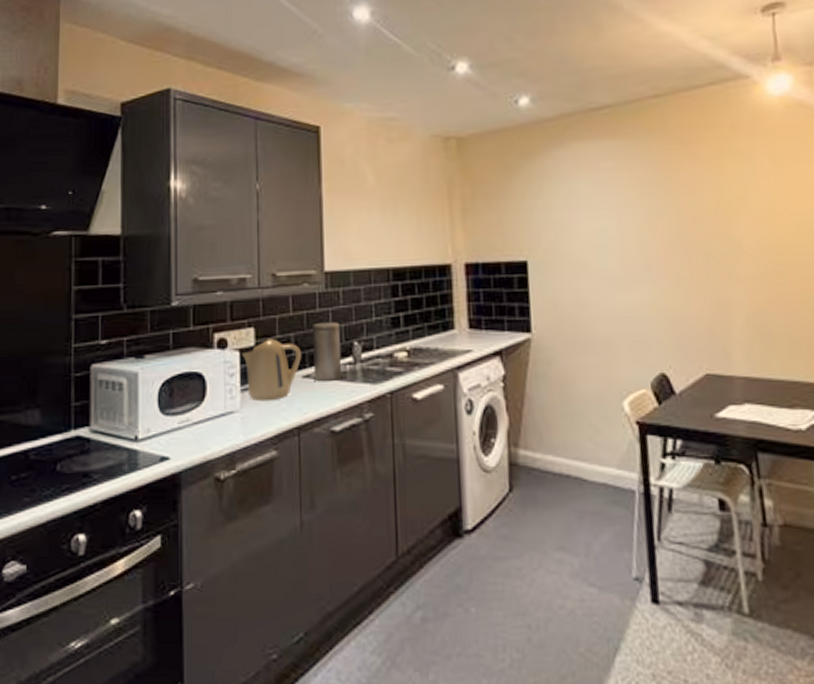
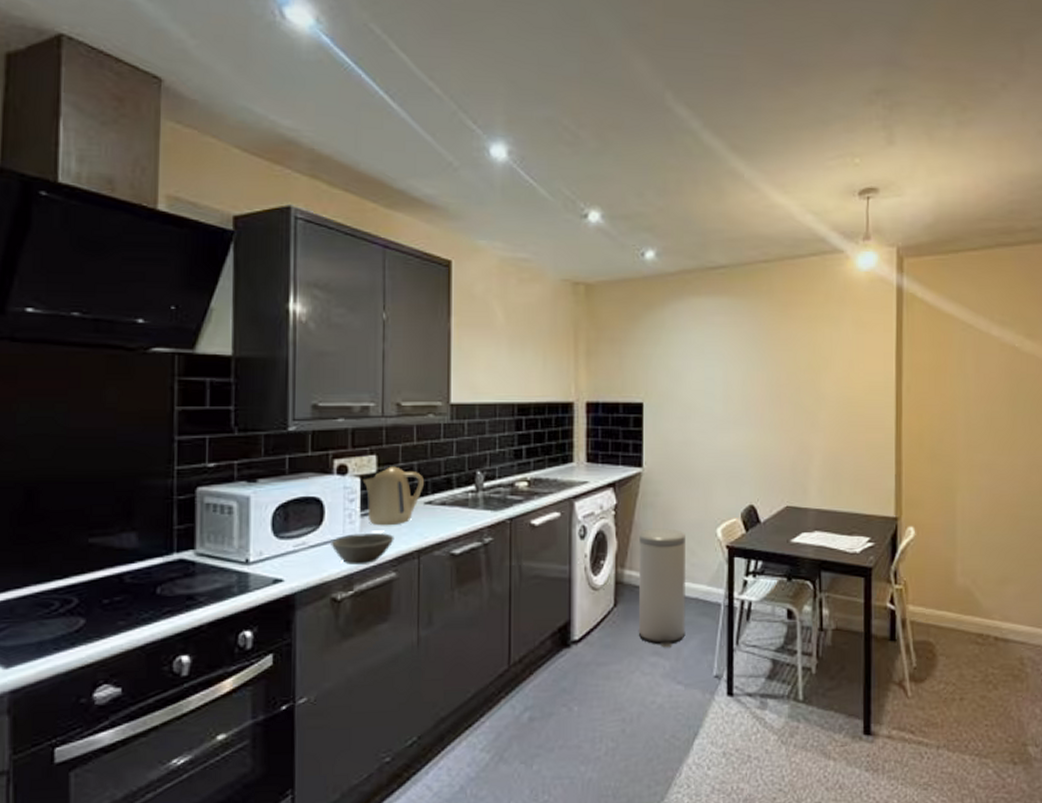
bowl: none [213,409,274,444] -> present [331,533,394,566]
canister: present [311,322,342,382] -> none [435,452,465,509]
pedal bin: none [533,401,595,542] -> present [638,528,685,648]

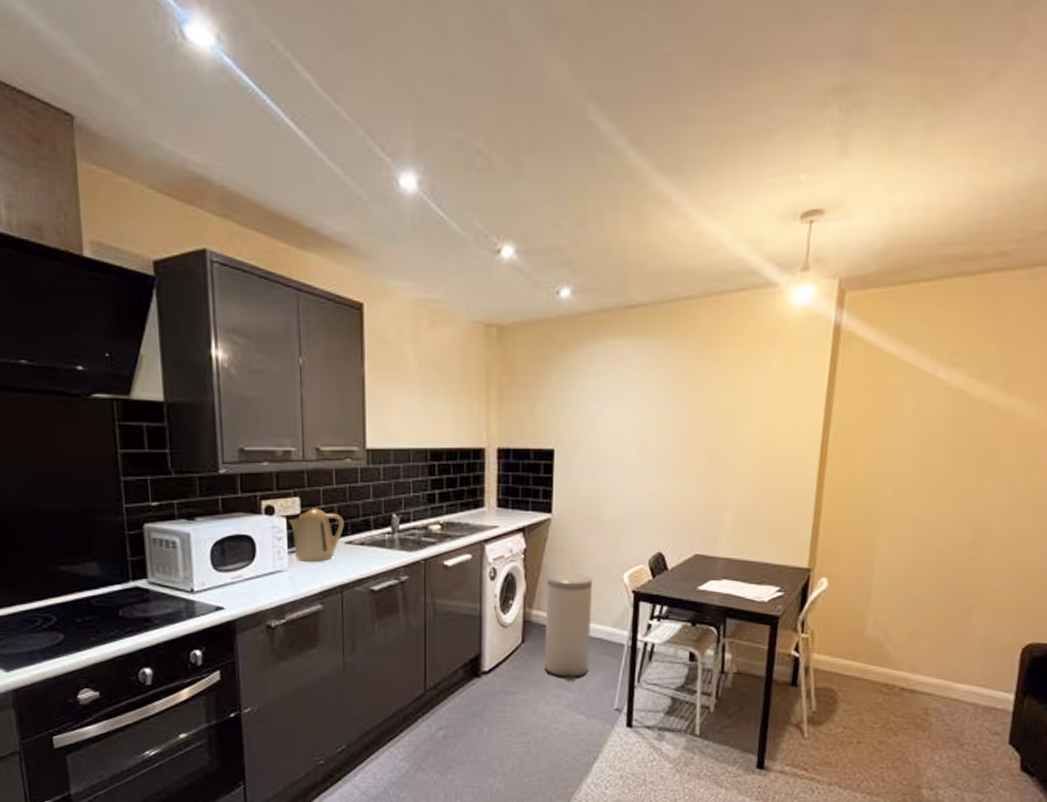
bowl: present [331,533,394,566] -> none [263,569,319,598]

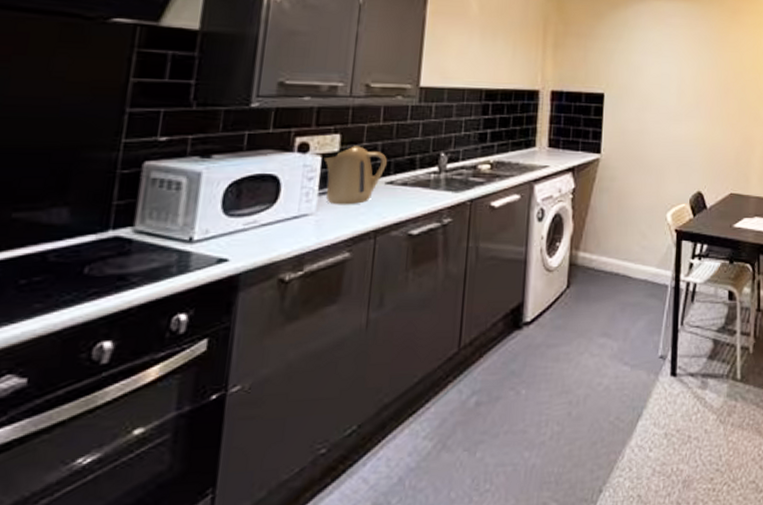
pedal bin: present [544,572,592,682] -> none [589,212,638,329]

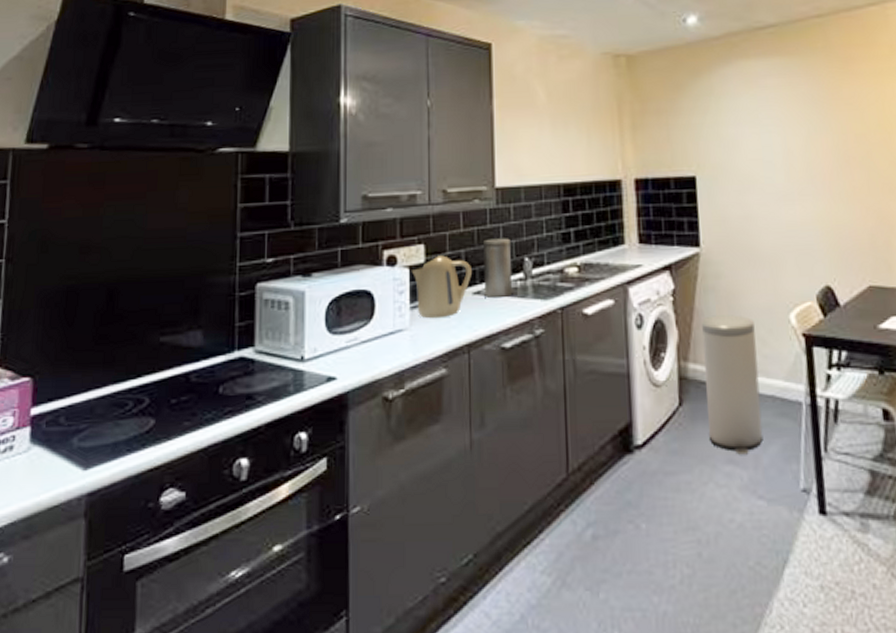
canister: none [396,133,430,189] -> present [482,238,513,299]
pedal bin: none [589,212,638,329] -> present [702,315,763,455]

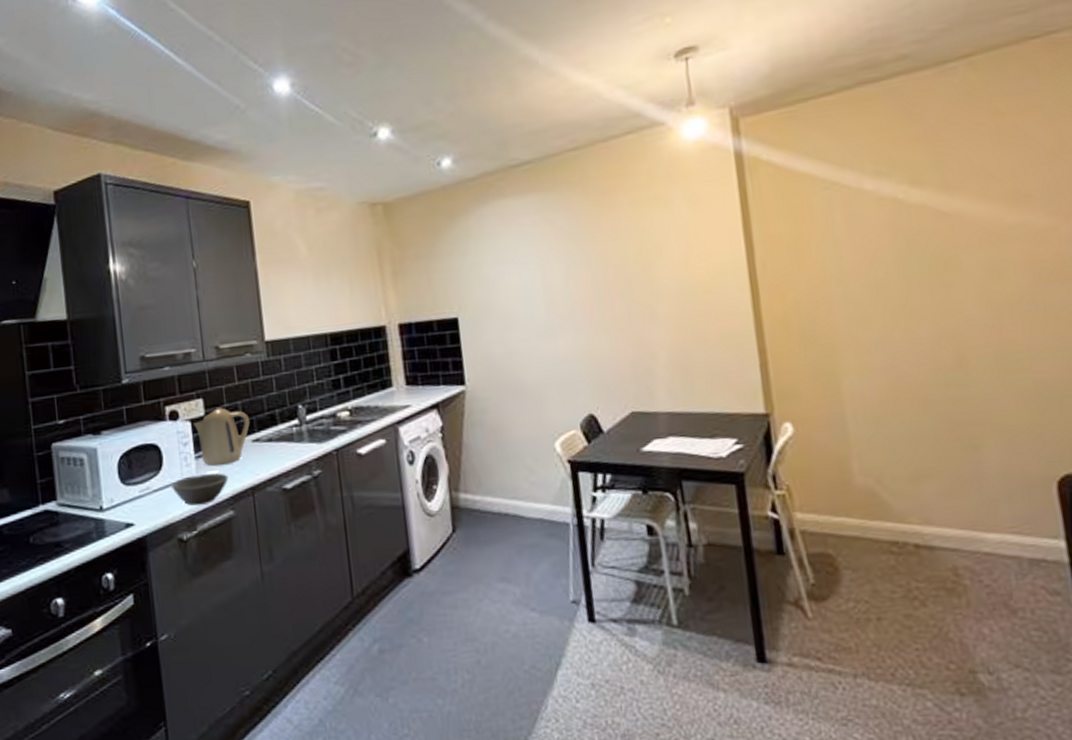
bowl: none [382,326,444,362] -> present [171,473,229,507]
canister: present [482,238,513,299] -> none [257,388,290,445]
pedal bin: present [702,315,763,455] -> none [470,446,534,573]

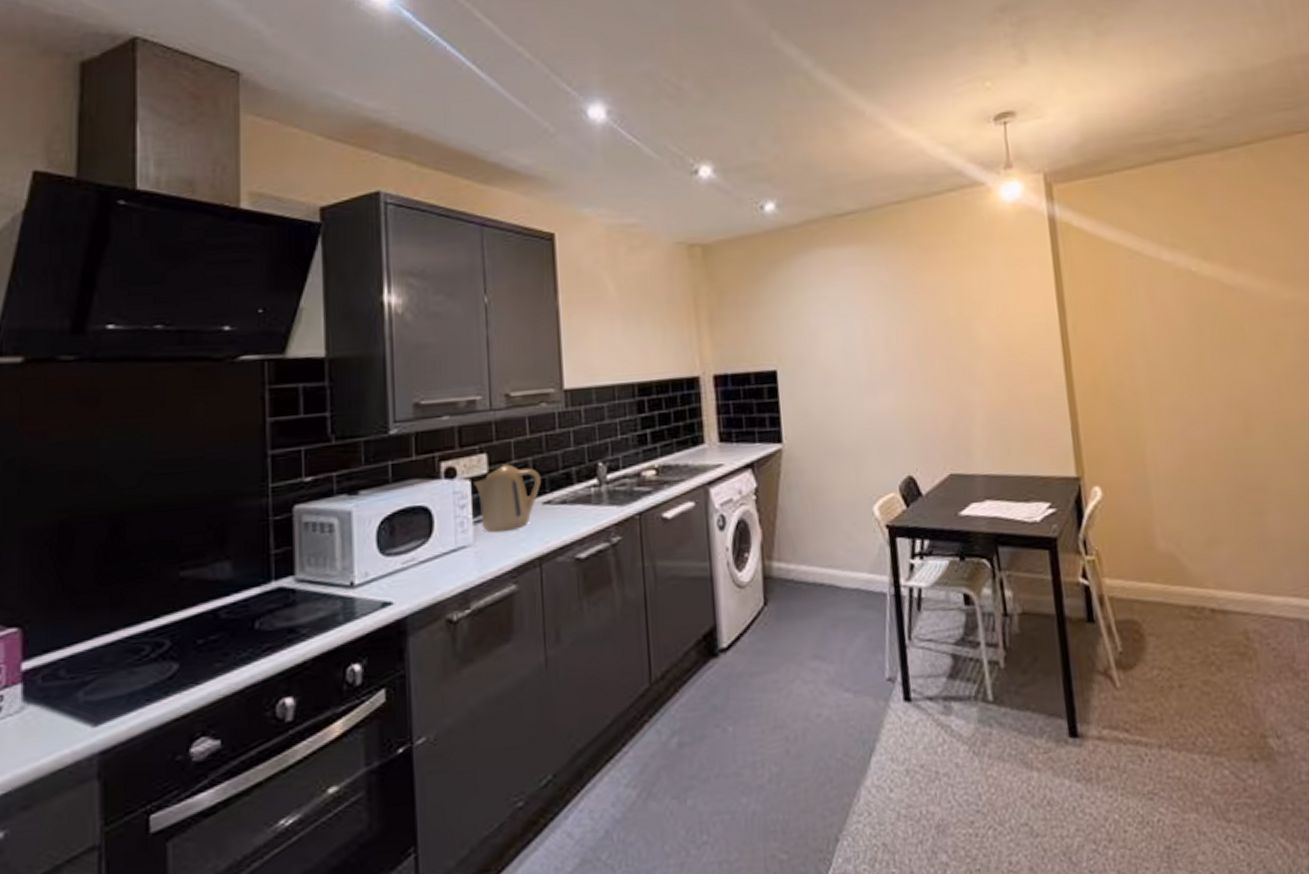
bowl: present [171,473,229,507] -> none [442,540,512,581]

